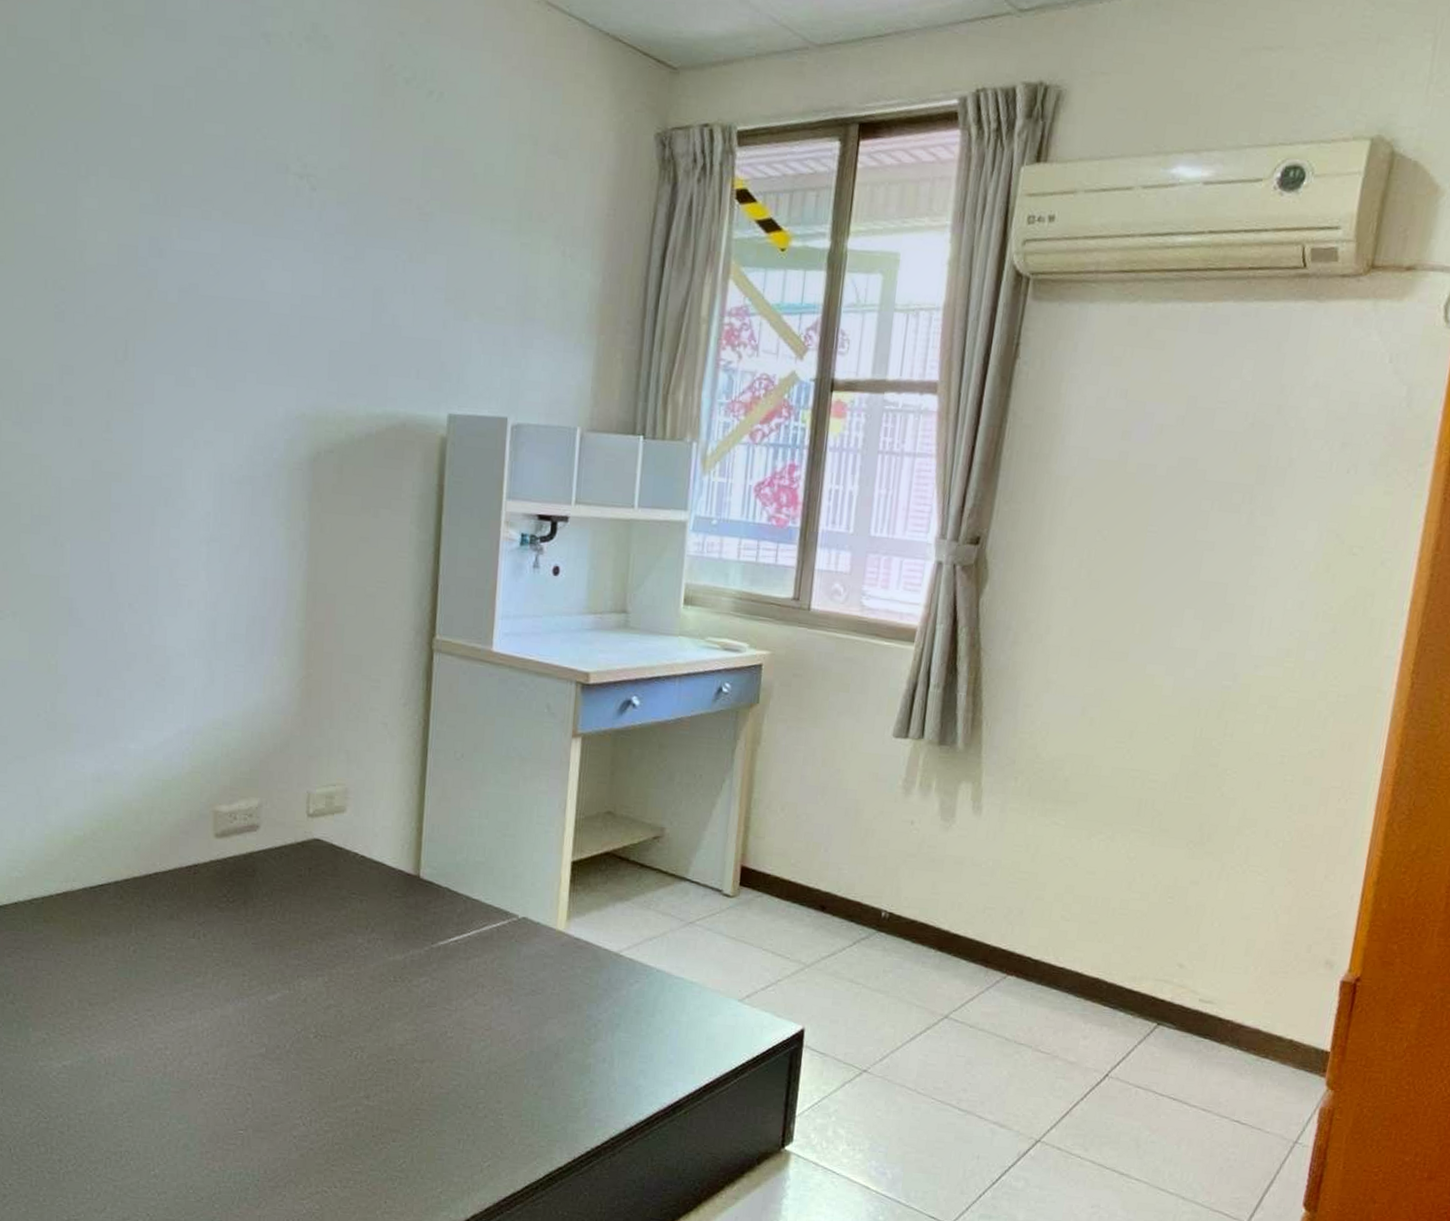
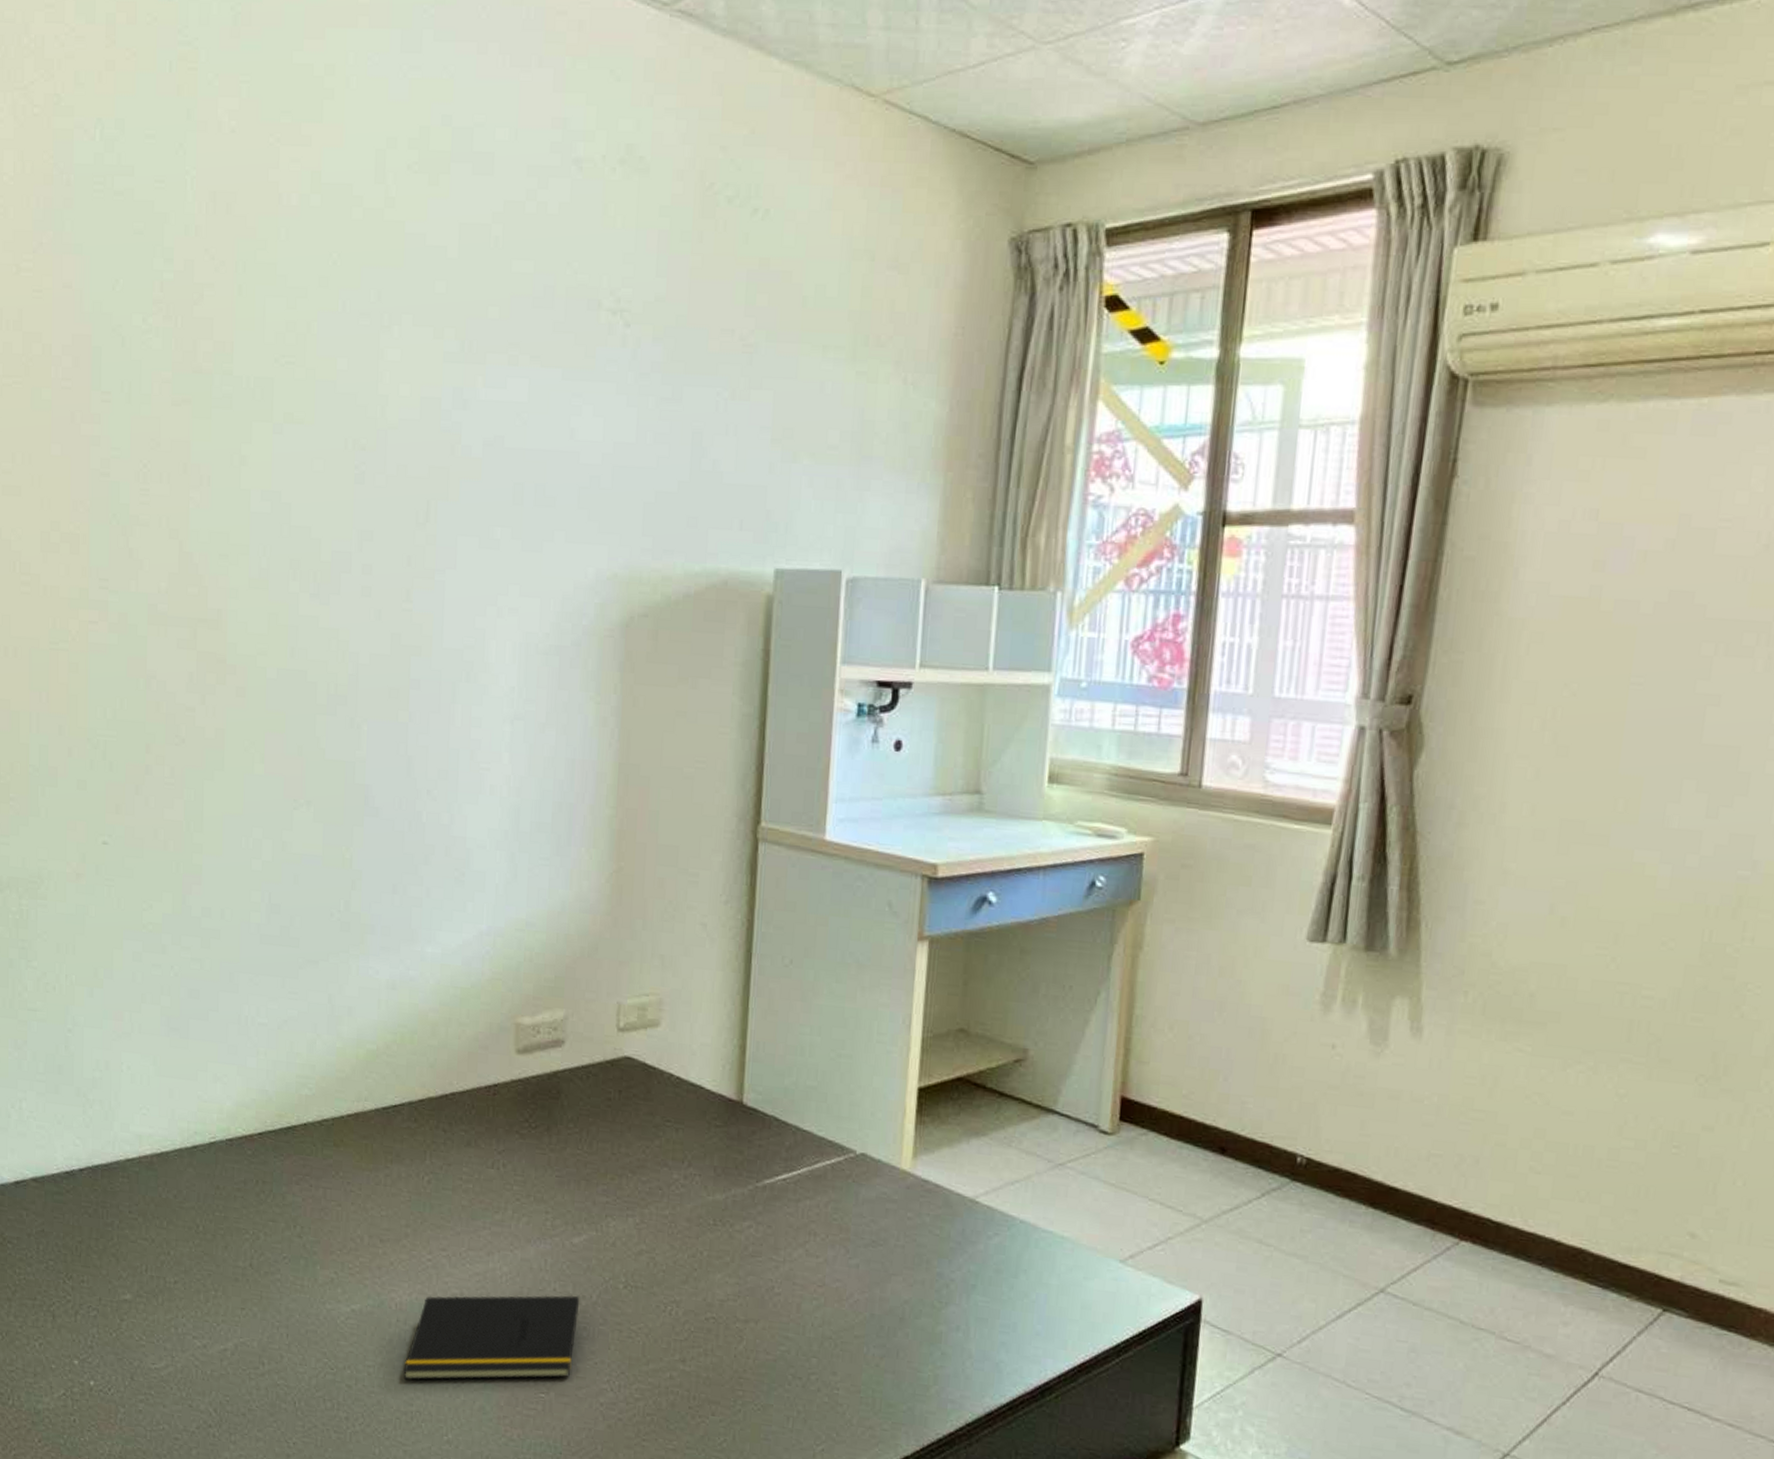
notepad: none [112,1045,275,1125] -> present [403,1295,580,1381]

